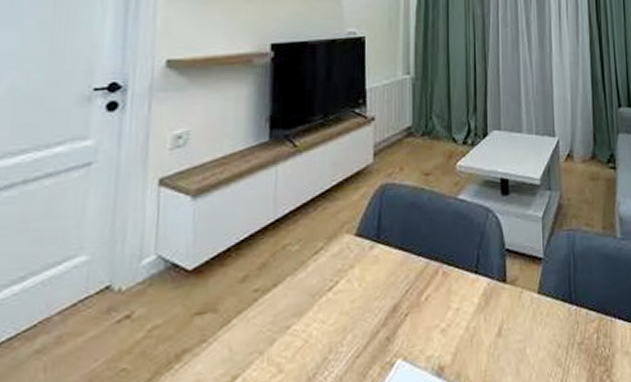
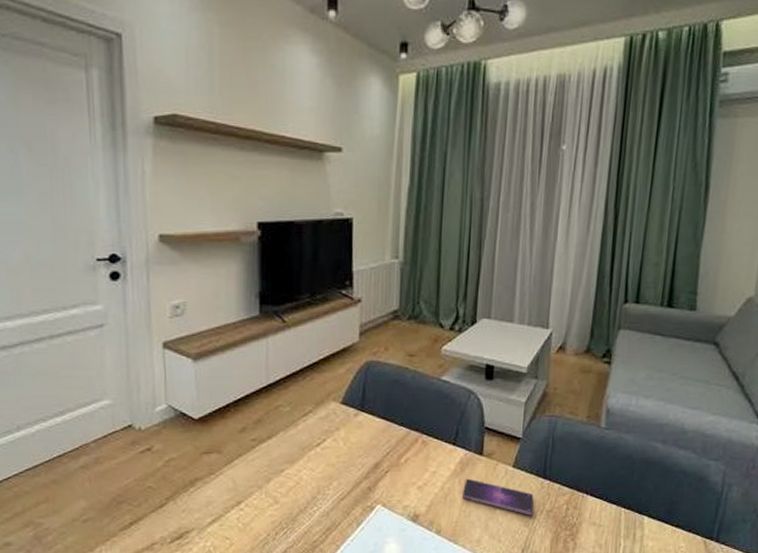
smartphone: none [489,312,565,352] -> present [463,478,534,515]

